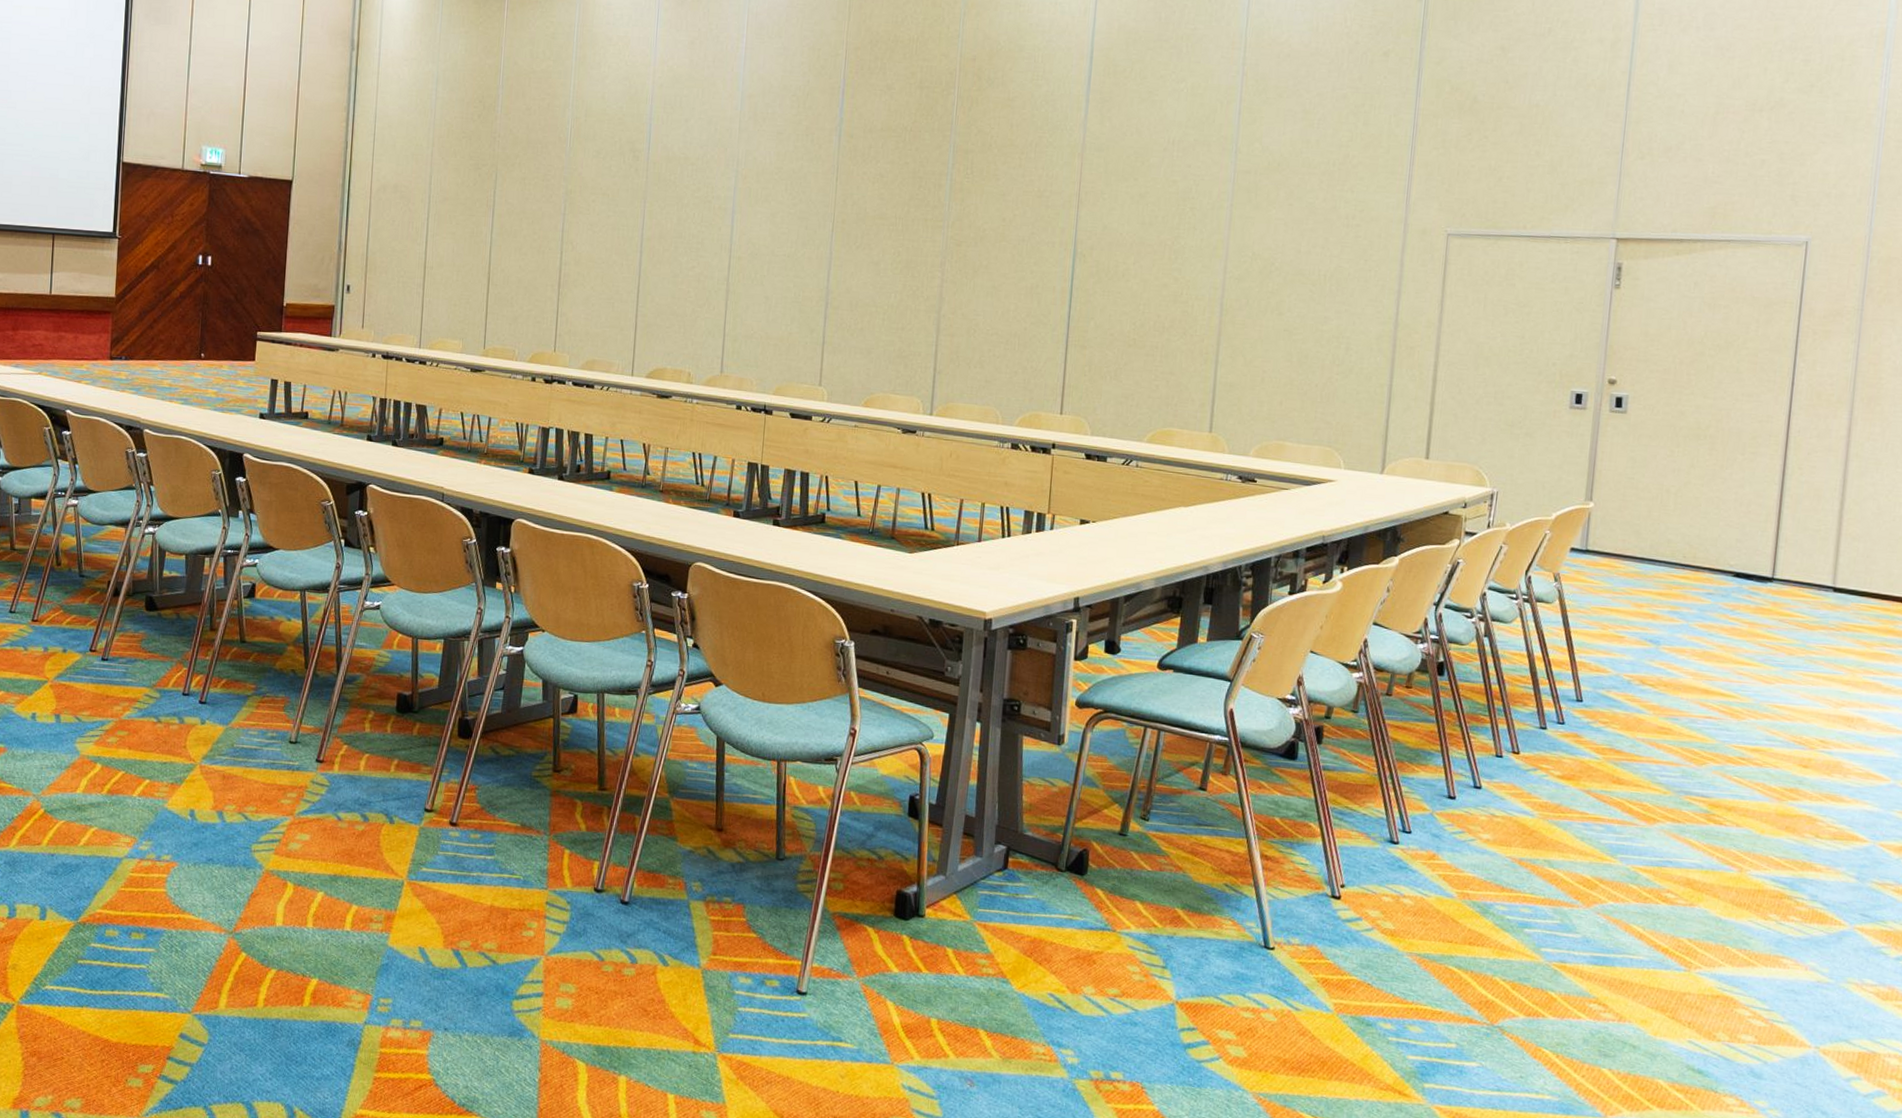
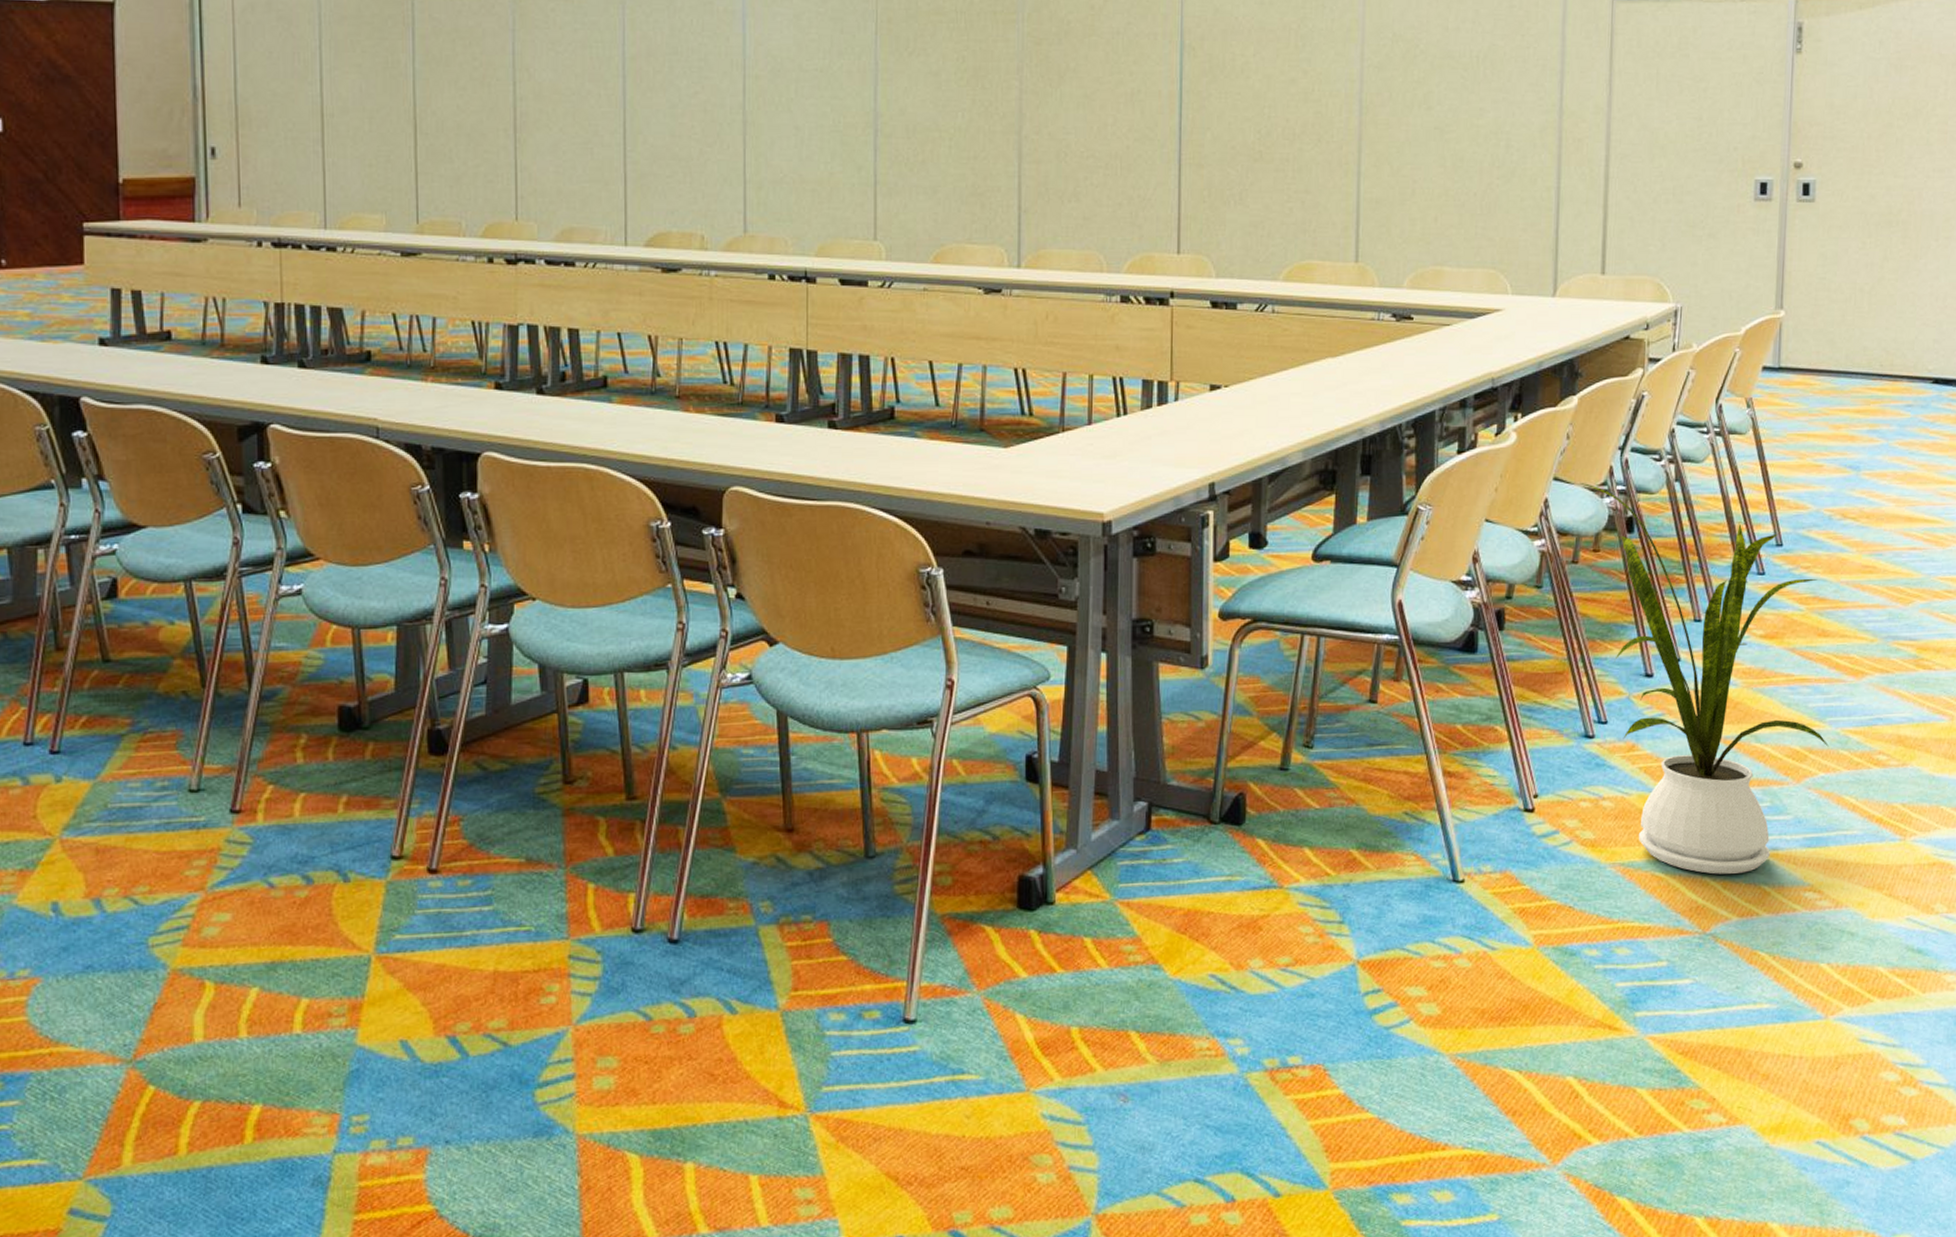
house plant: none [1397,628,1619,978] -> present [1579,482,1829,875]

